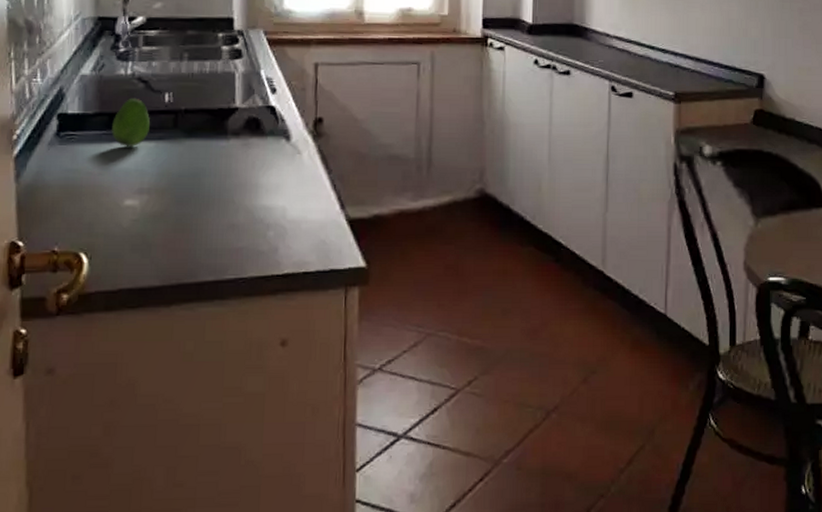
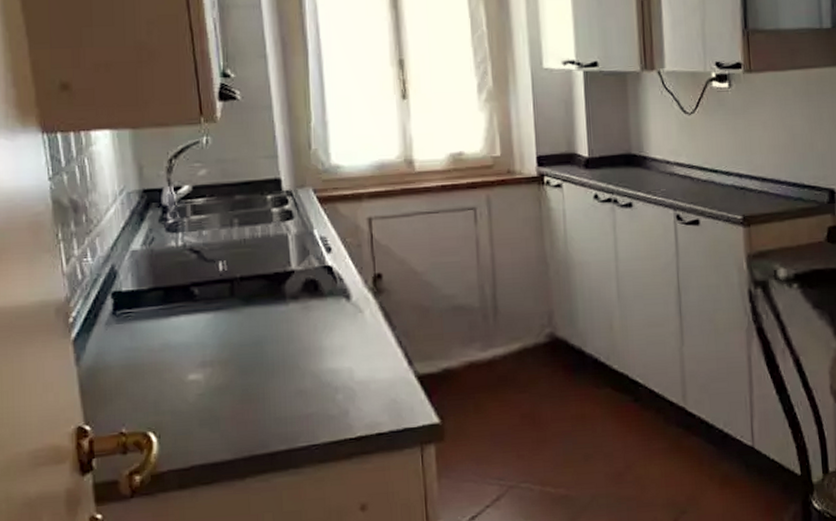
fruit: present [112,97,150,147] -> none [168,269,206,320]

